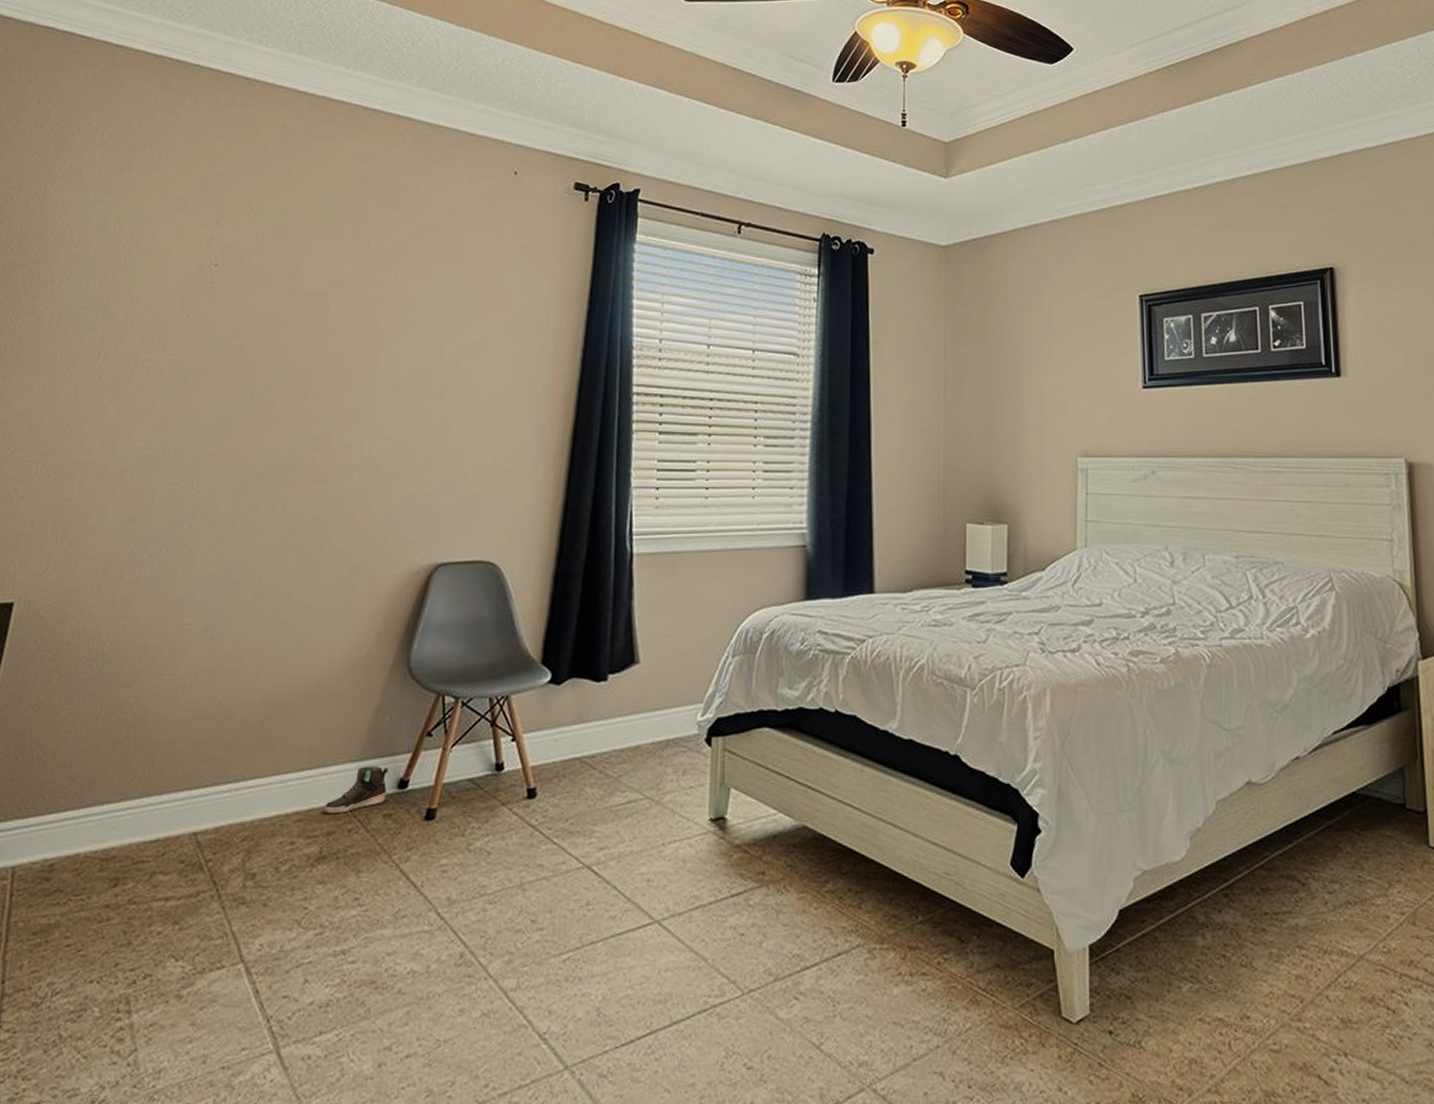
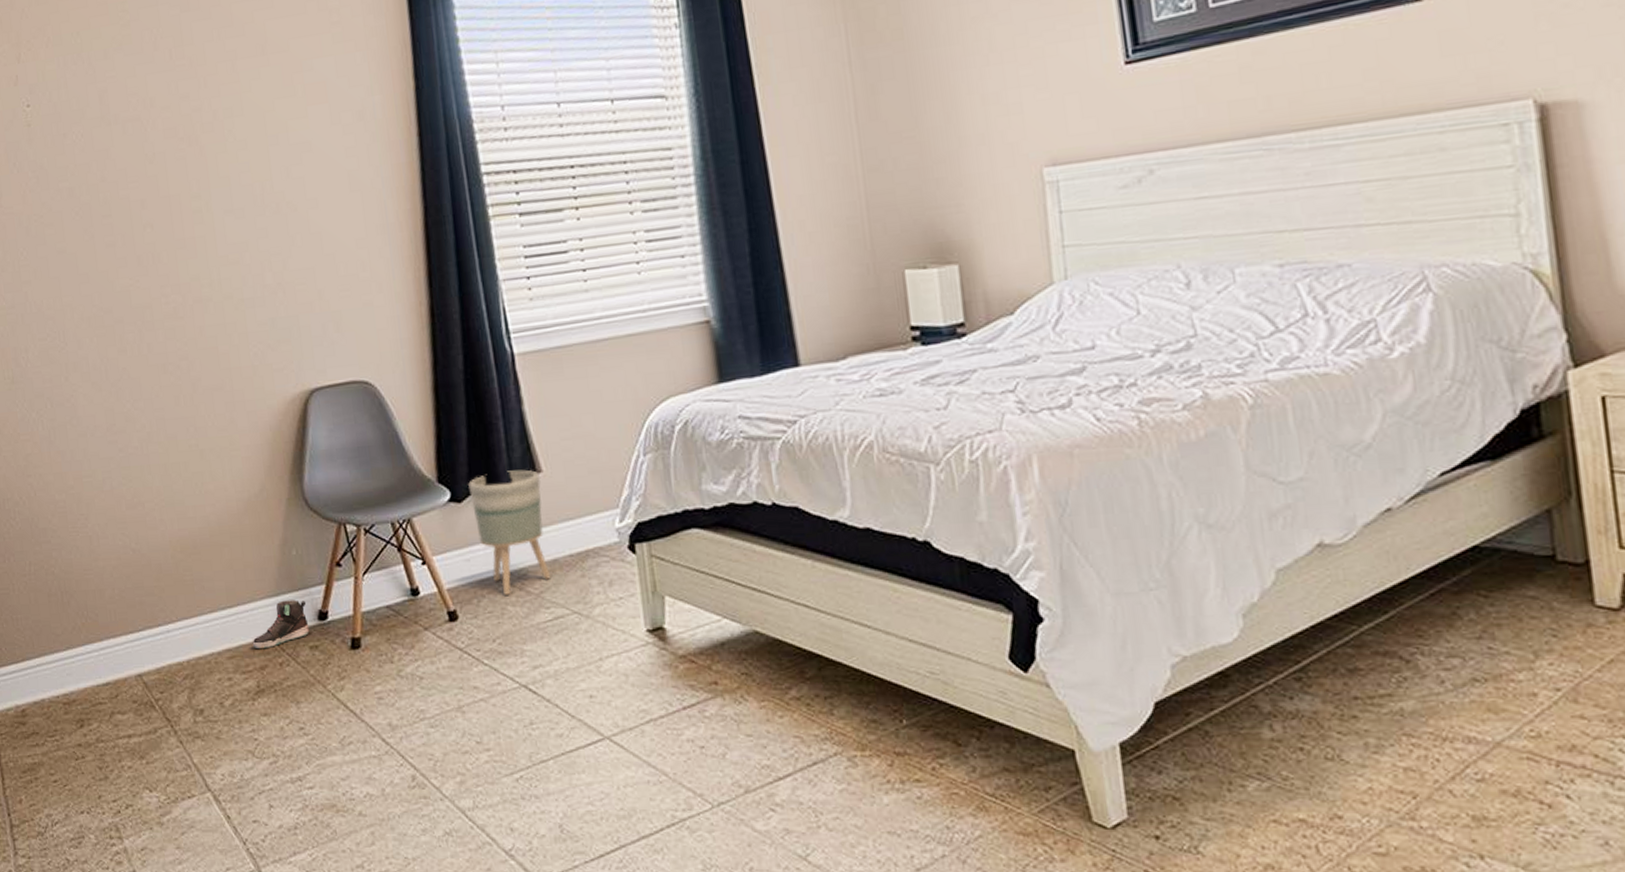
planter: none [569,659,637,777] -> present [468,469,551,595]

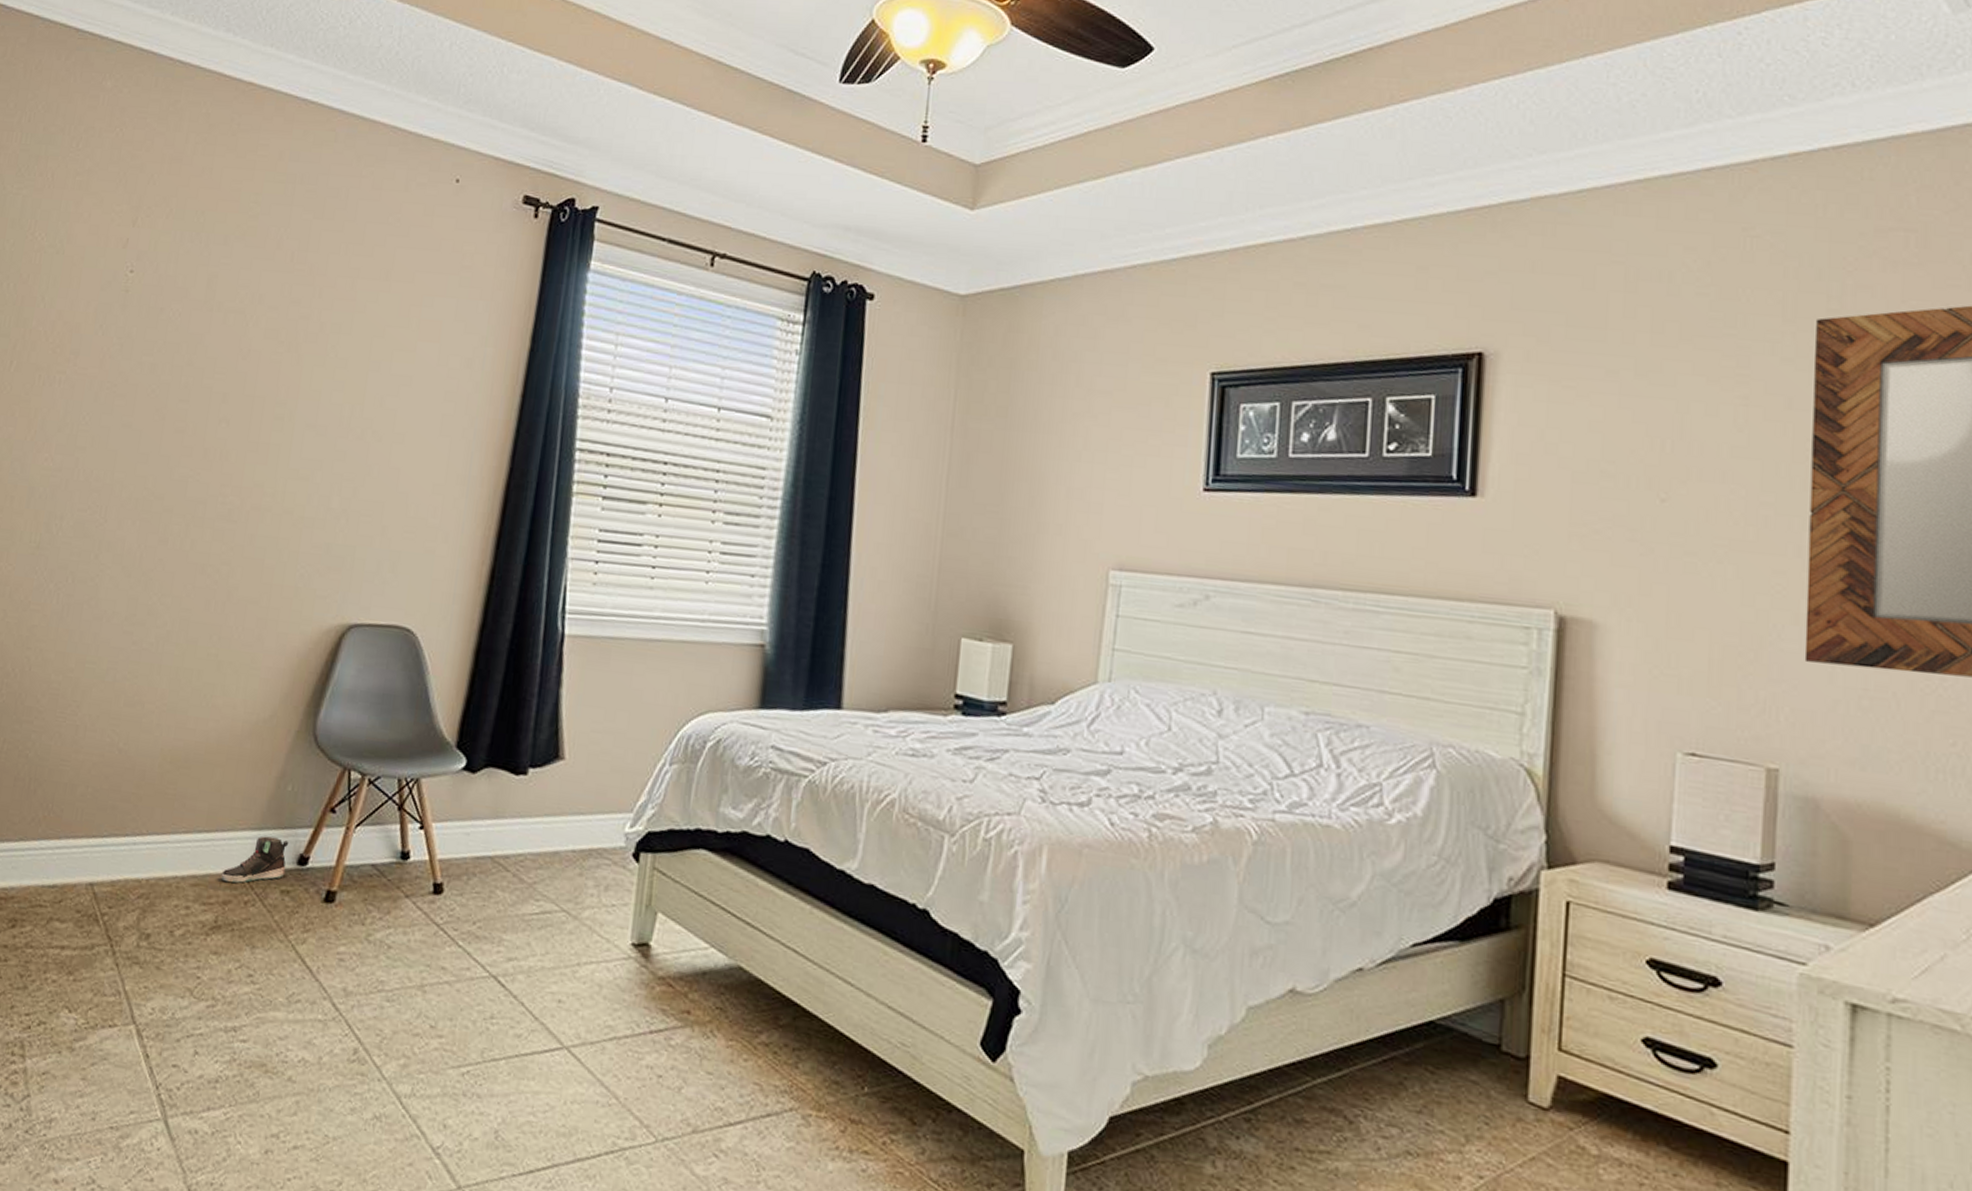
planter: present [468,469,551,595] -> none [484,750,561,879]

